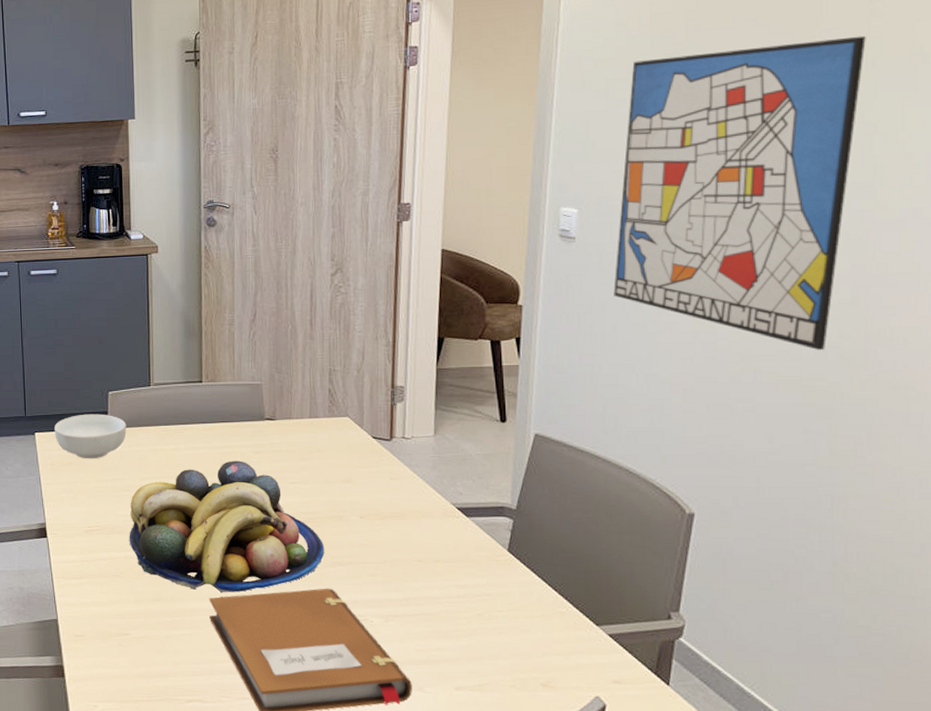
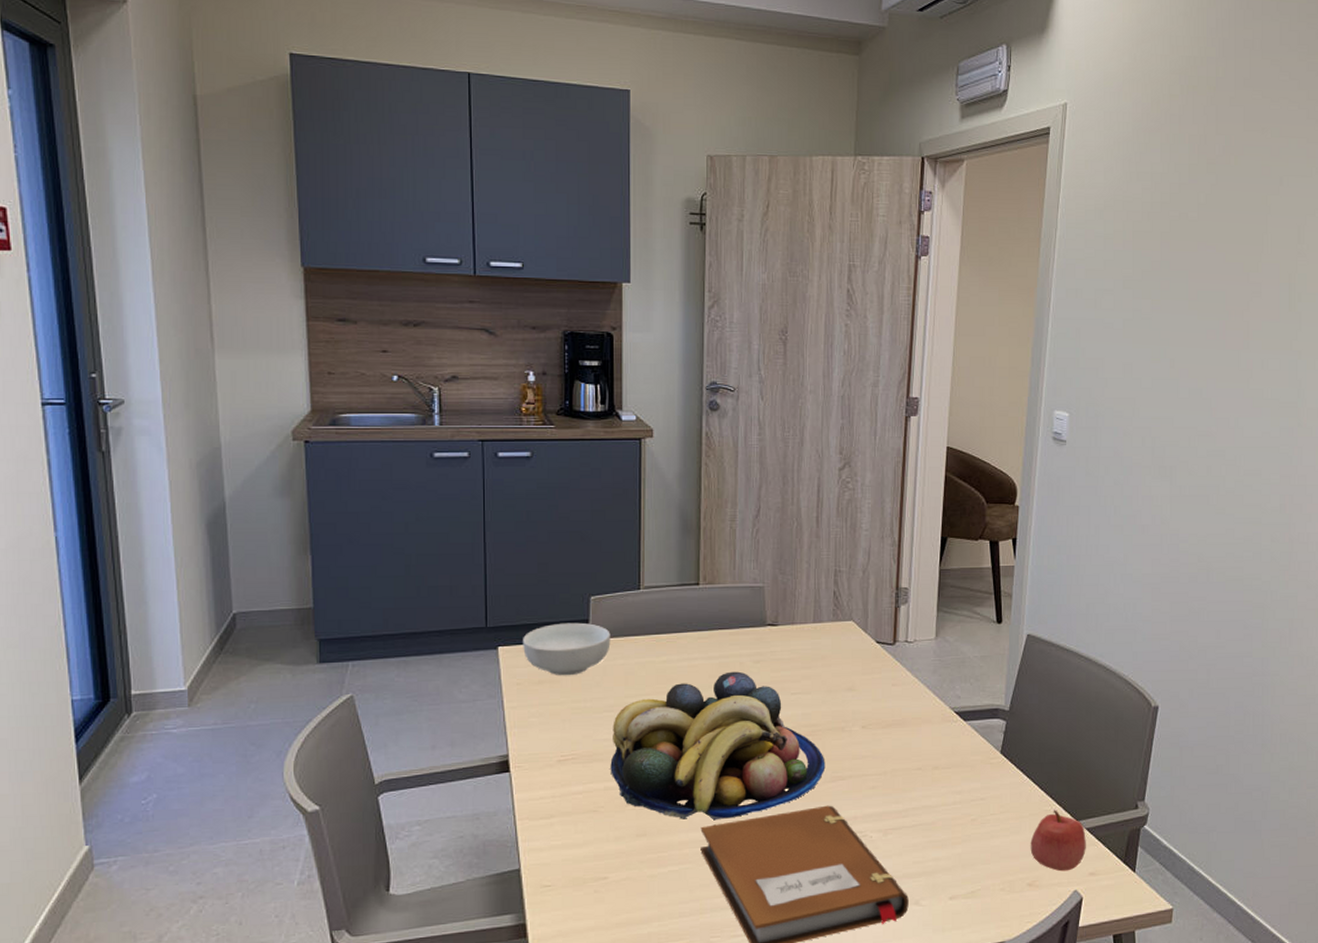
apple: none [543,612,609,676] -> present [1030,809,1086,872]
wall art: present [613,35,866,350] -> none [1097,272,1294,552]

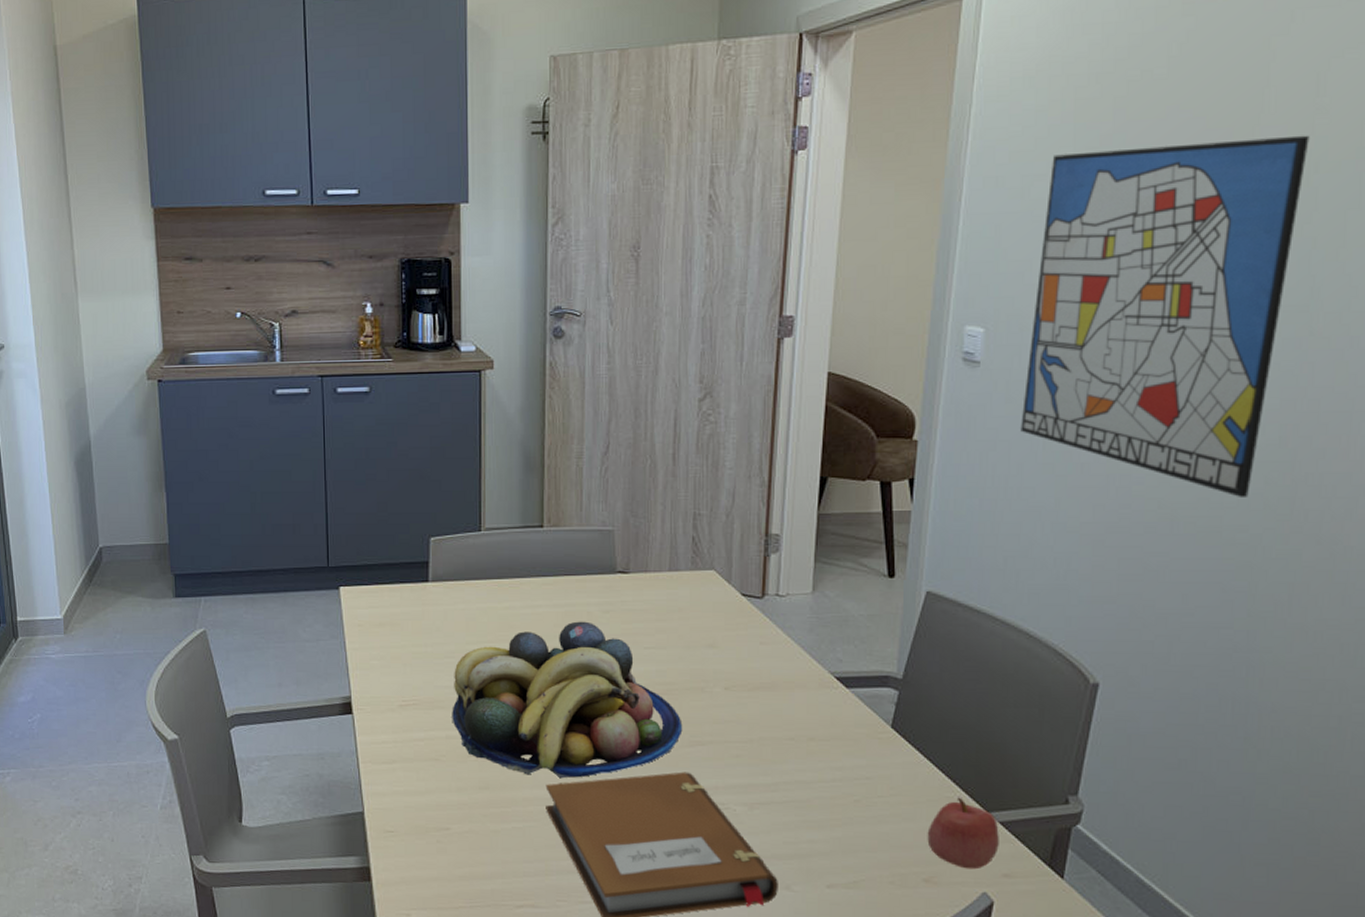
cereal bowl: present [523,622,611,676] -> none [364,564,451,619]
wall art: none [1097,272,1294,552] -> present [1020,135,1310,497]

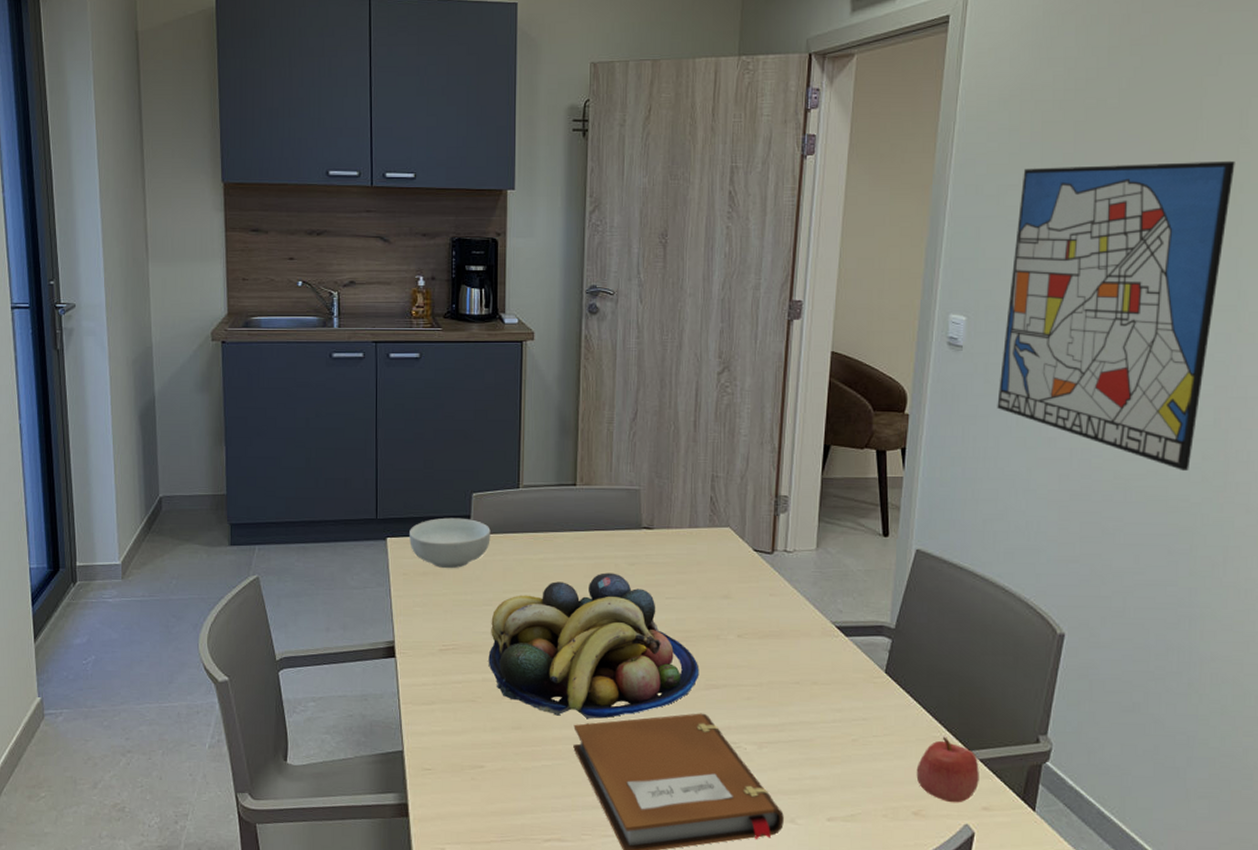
cereal bowl: none [364,564,451,619] -> present [409,517,491,569]

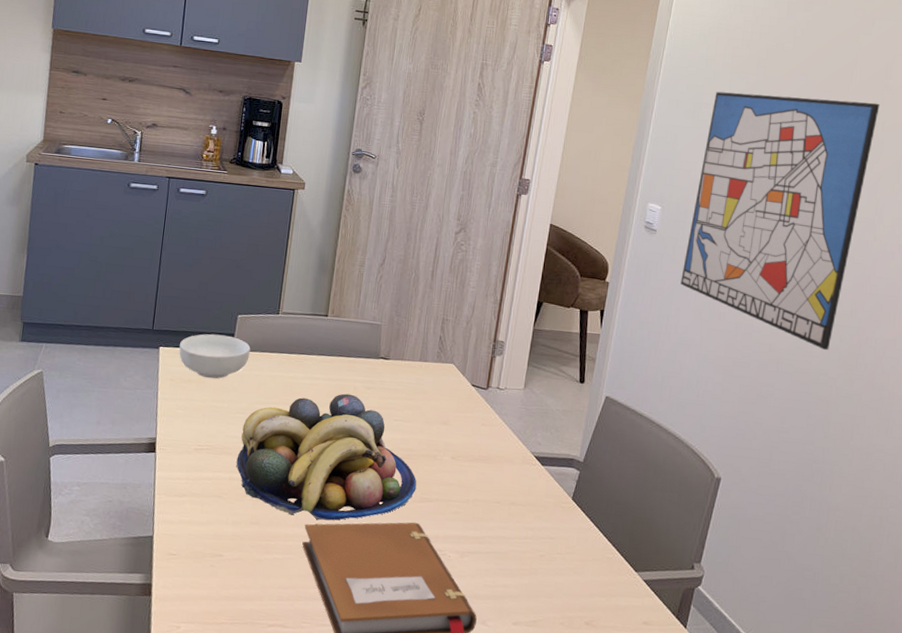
apple: present [916,736,979,803] -> none [590,558,643,617]

